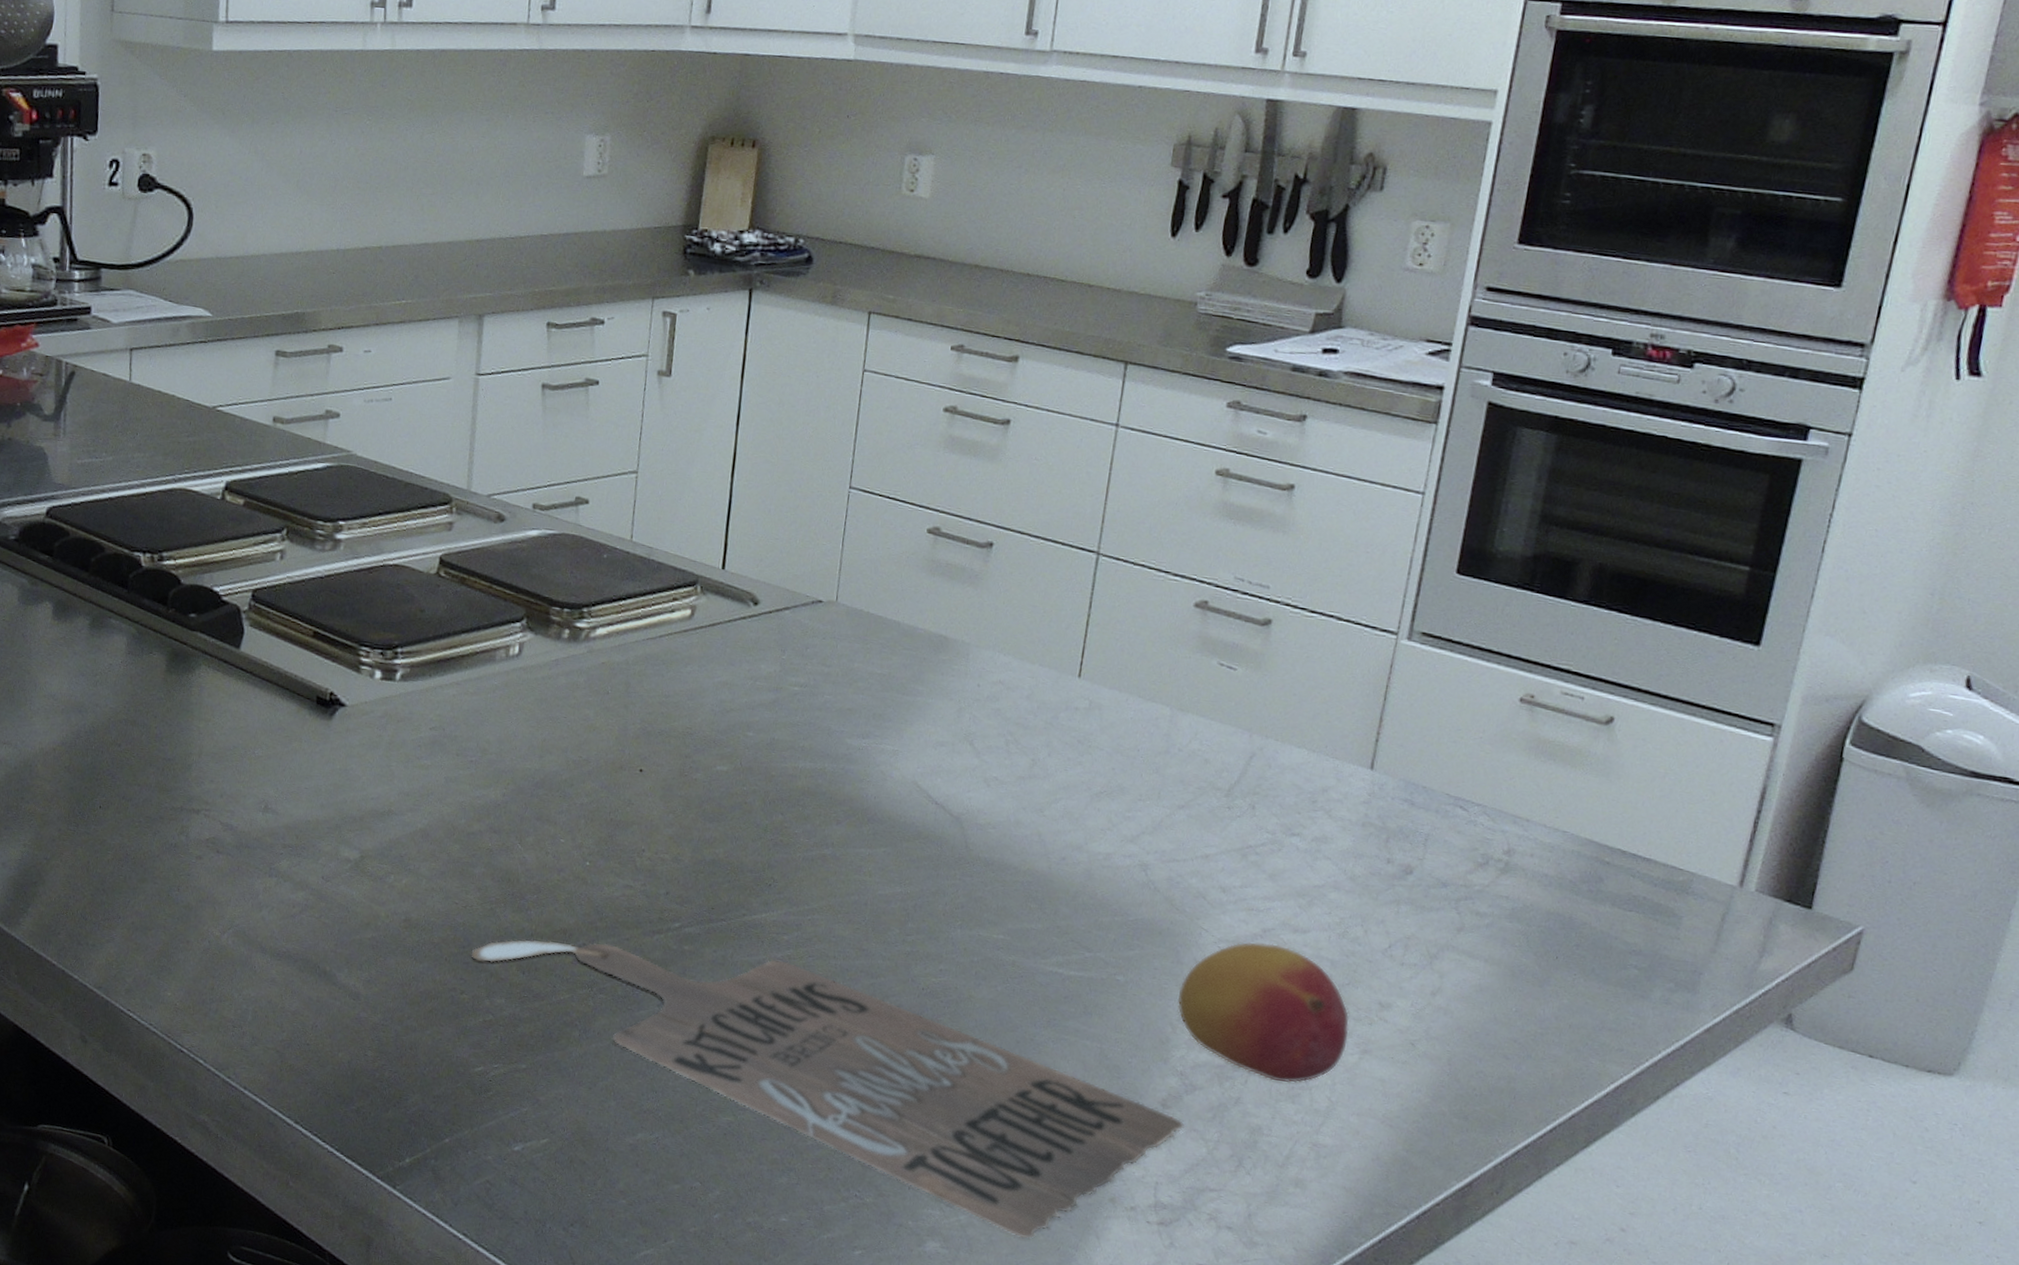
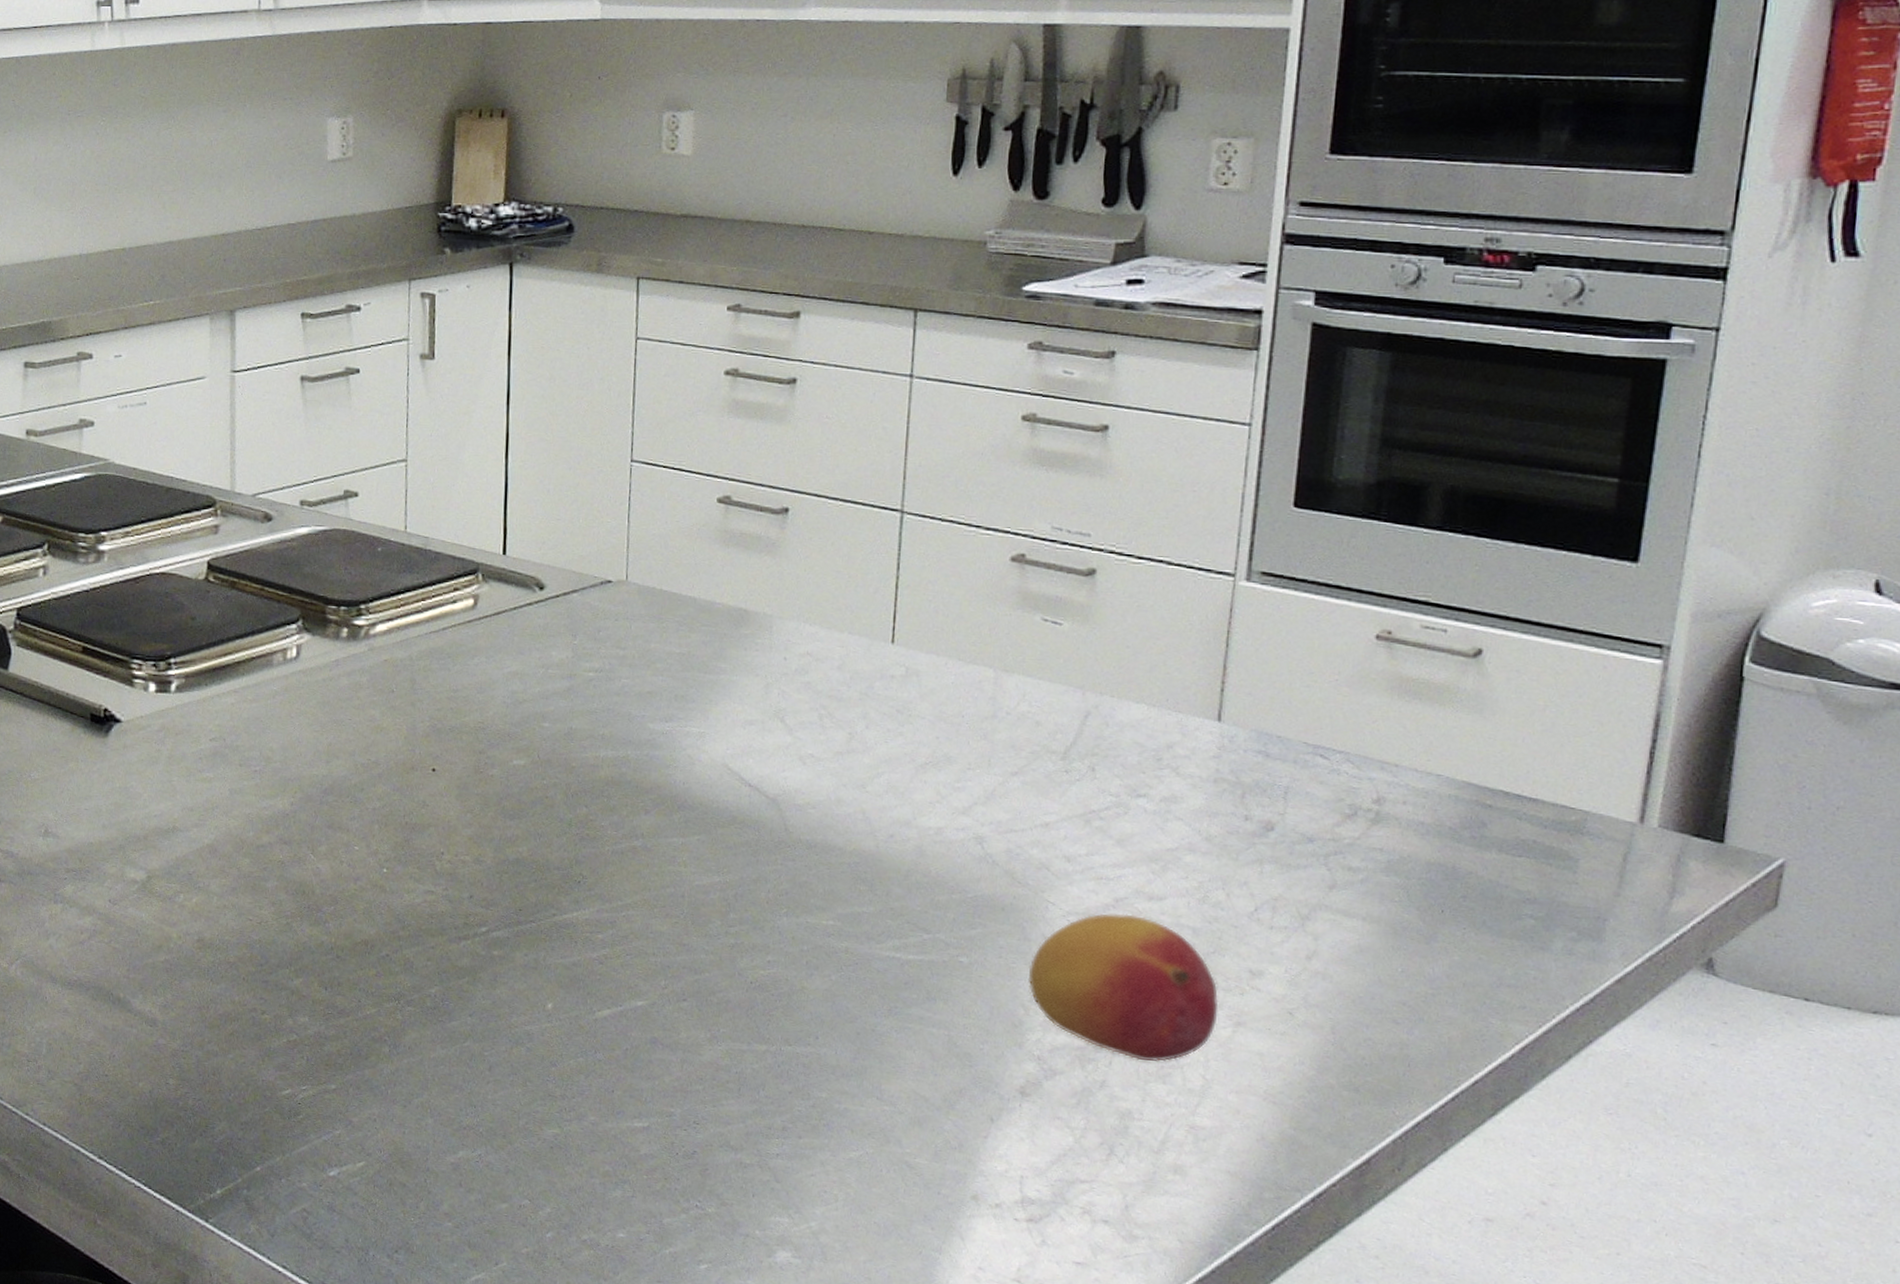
home sign: present [471,939,1186,1239] -> none [269,953,1048,1243]

